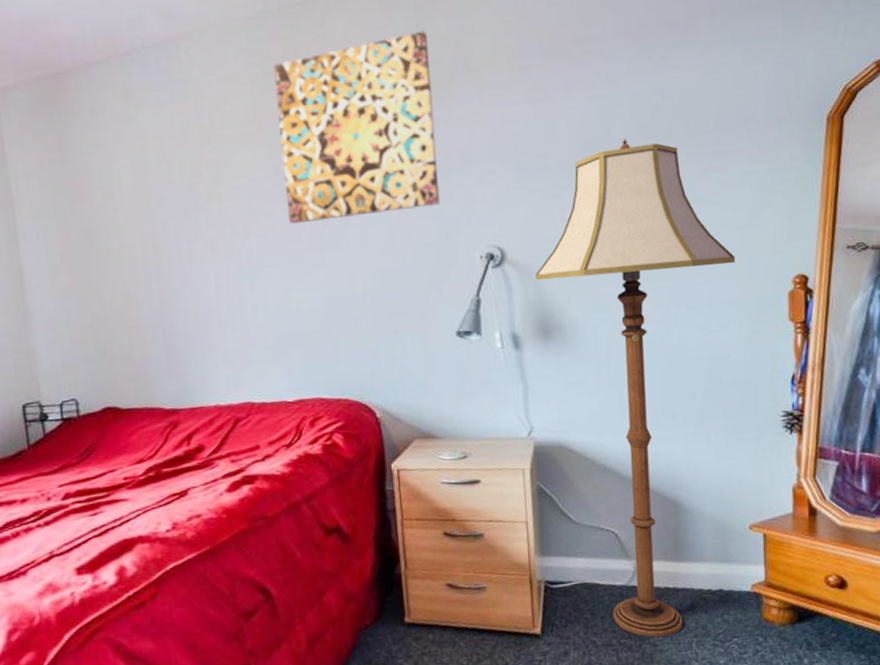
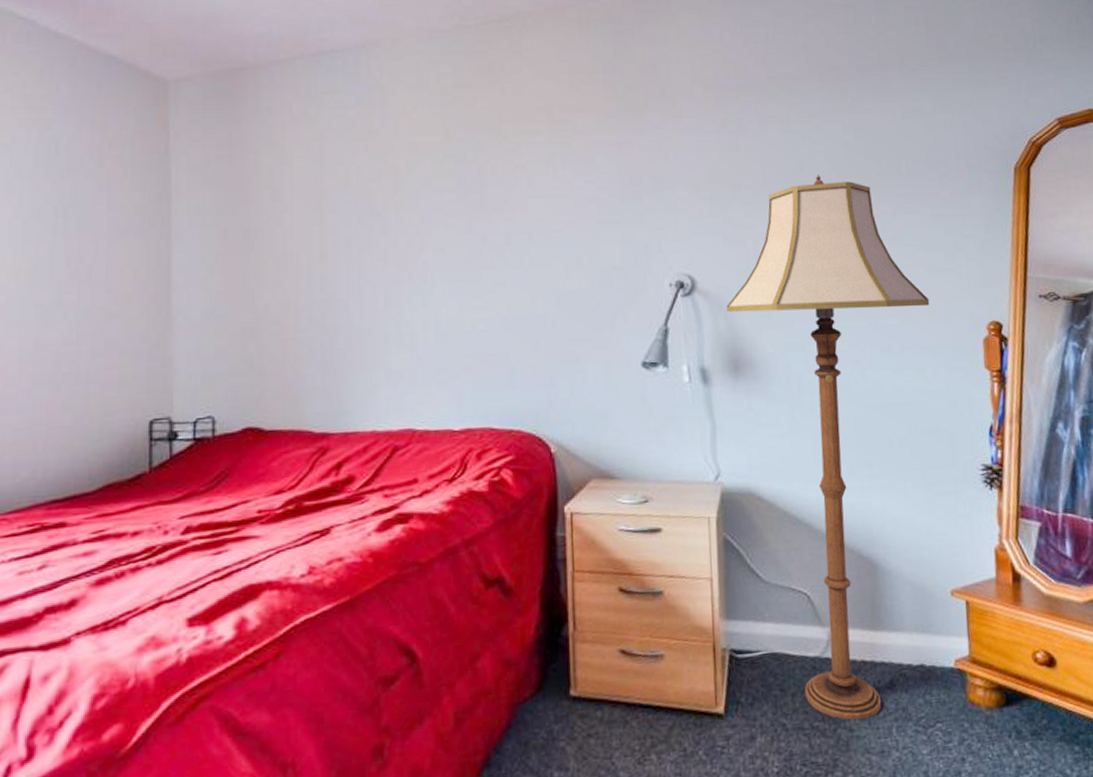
wall art: present [273,31,441,224] -> none [466,56,631,239]

